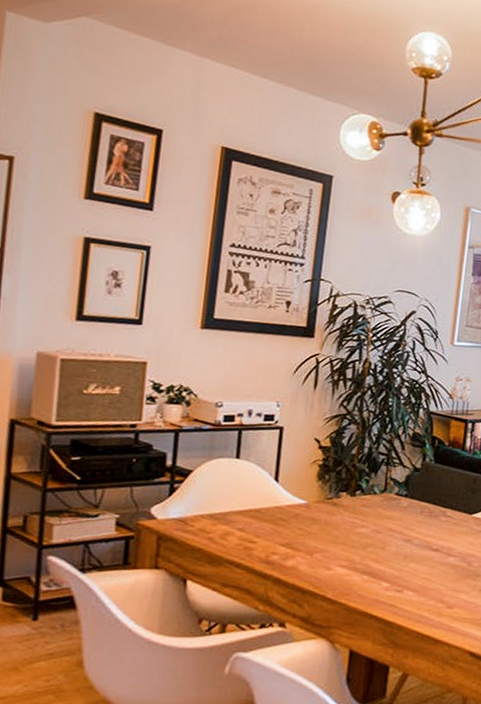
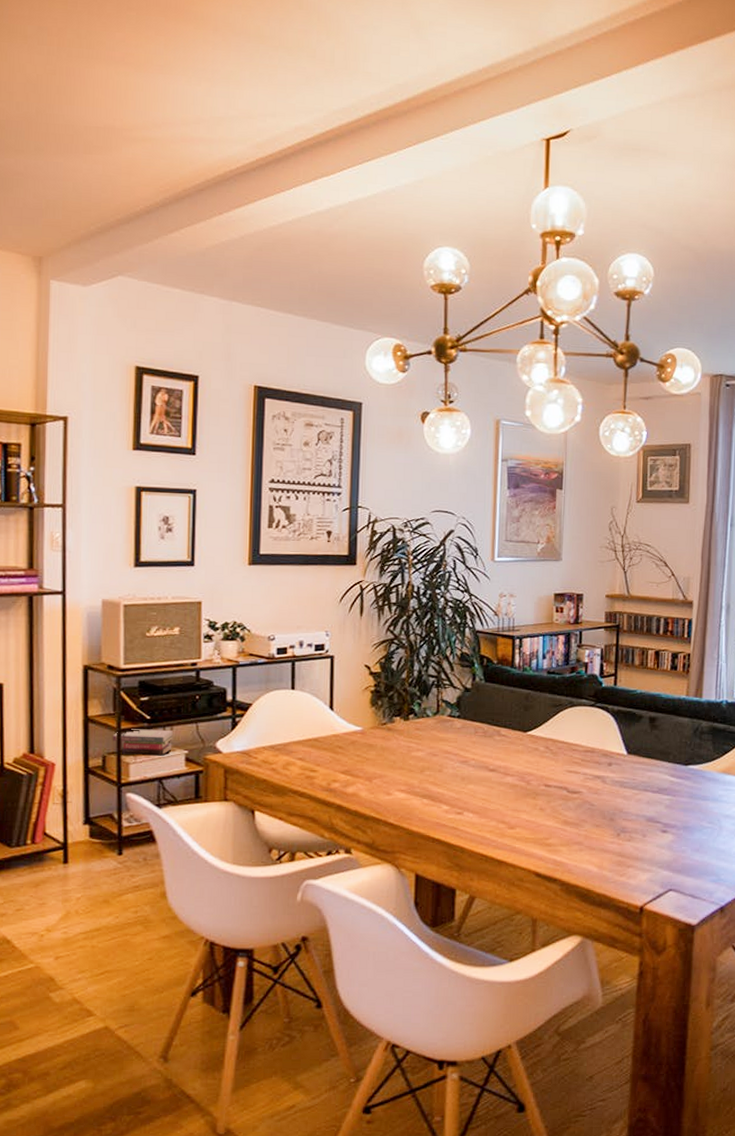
books: none [36,489,105,519] -> present [112,729,173,756]

